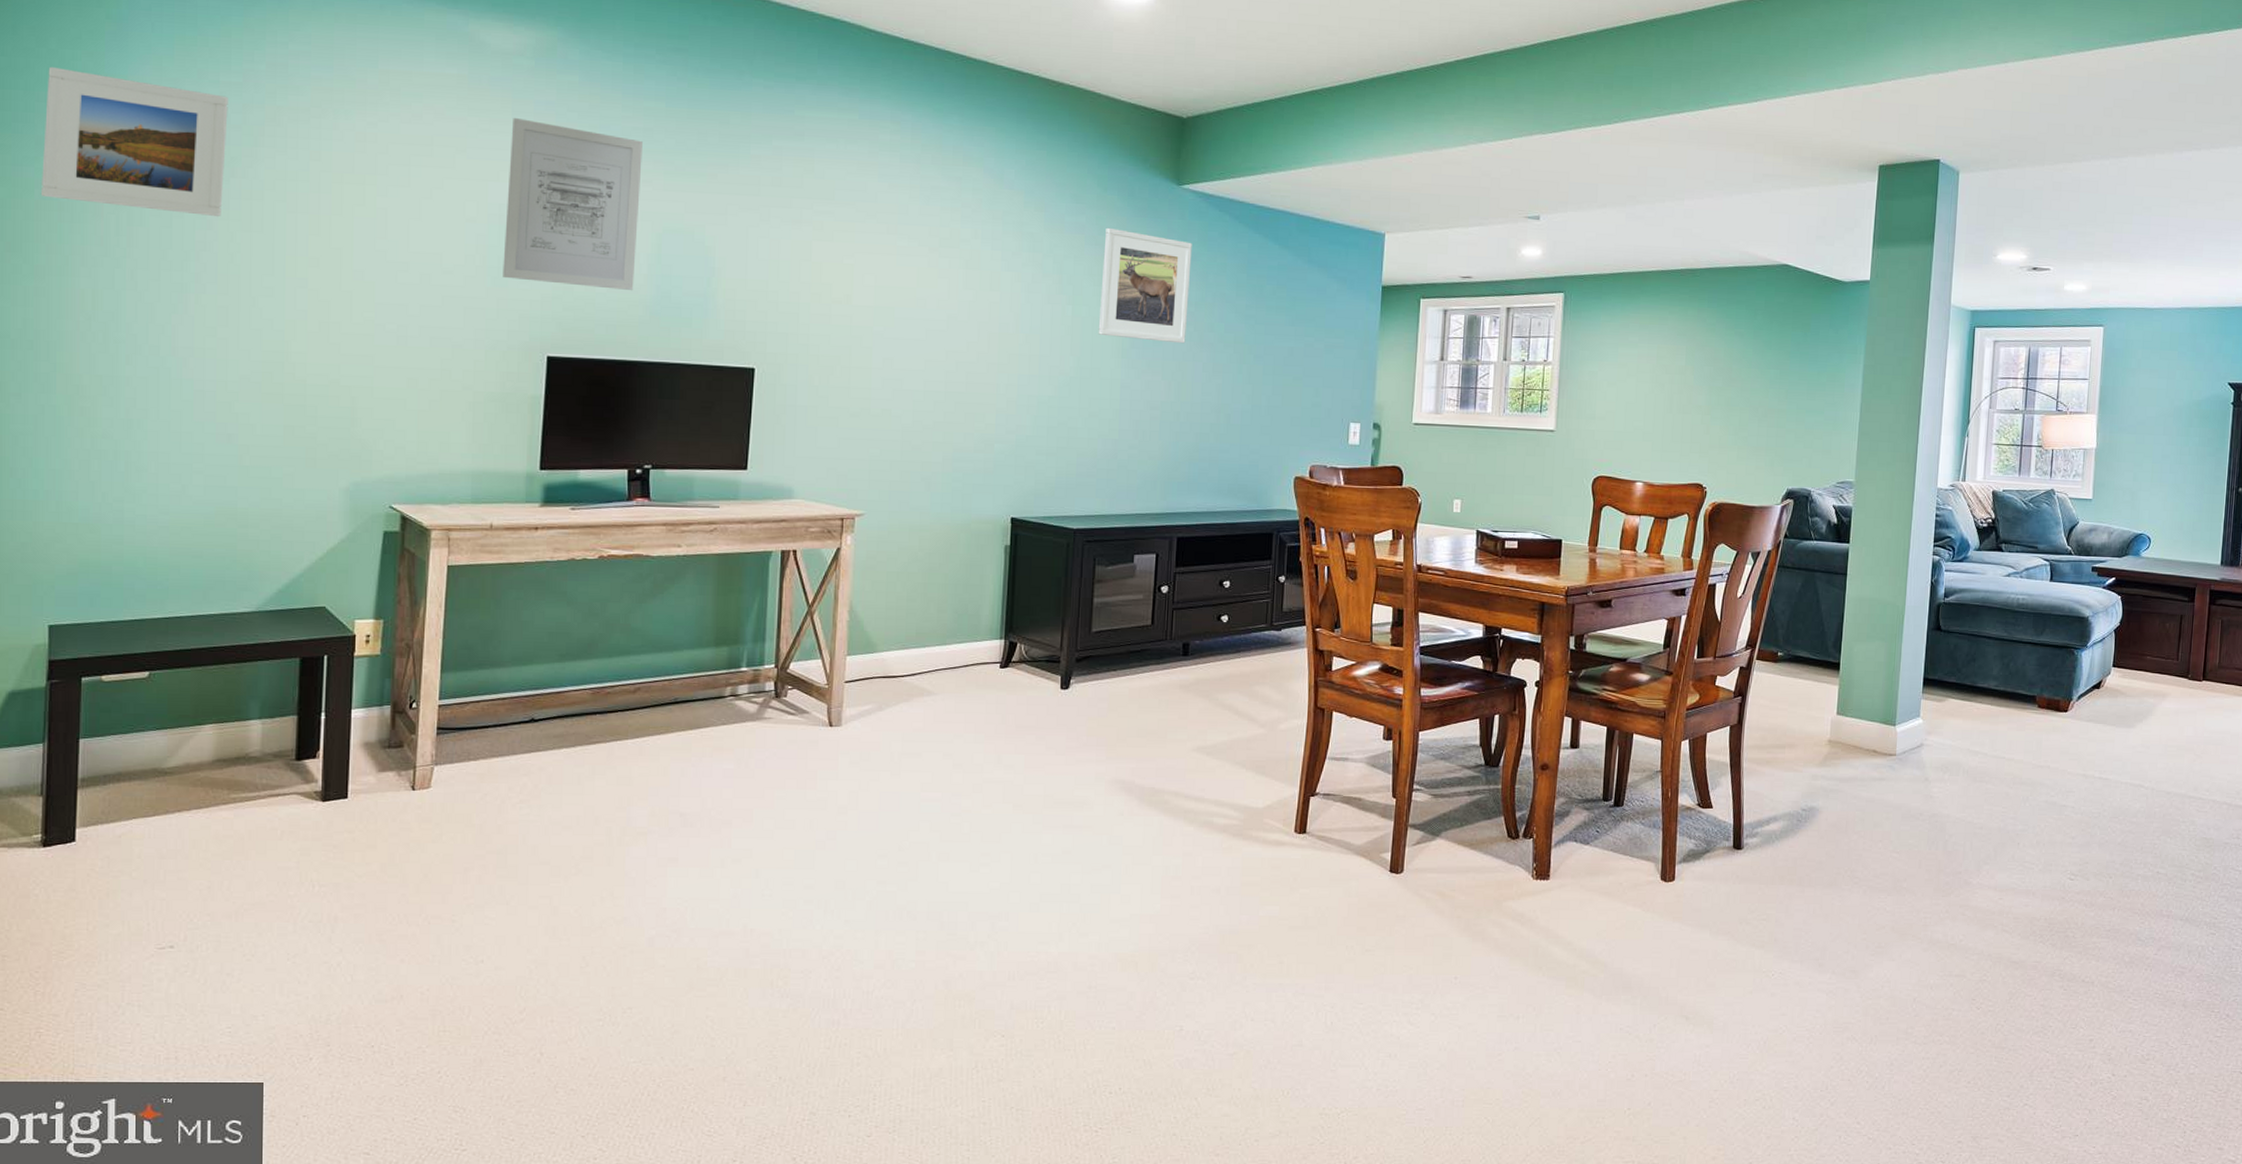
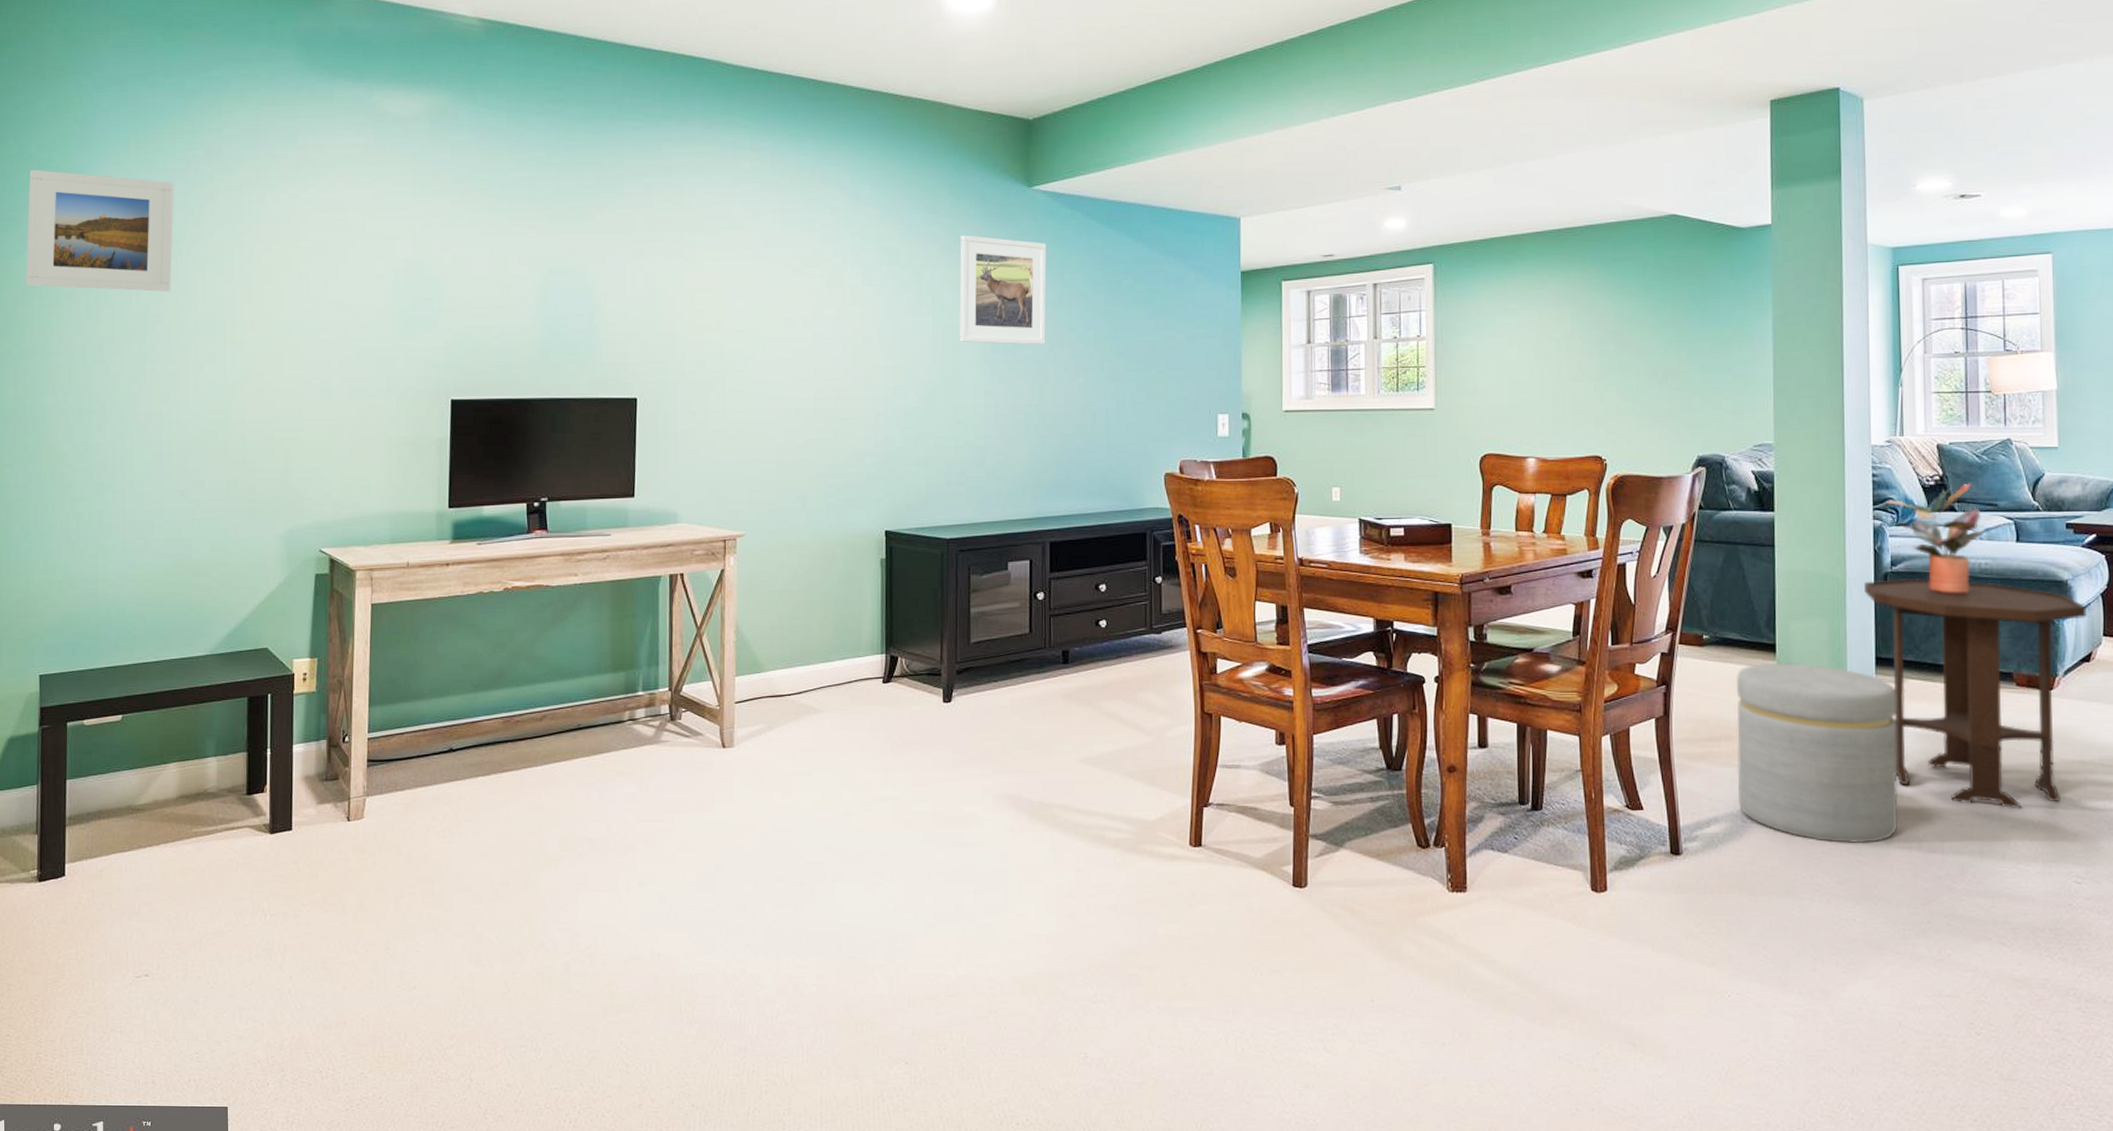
wall art: present [503,118,643,291] -> none [409,178,528,332]
ottoman: none [1796,679,1938,842] -> present [1735,662,1898,843]
side table: none [1920,608,2103,814] -> present [1864,578,2088,808]
potted plant: none [1944,526,2024,625] -> present [1885,483,1983,594]

